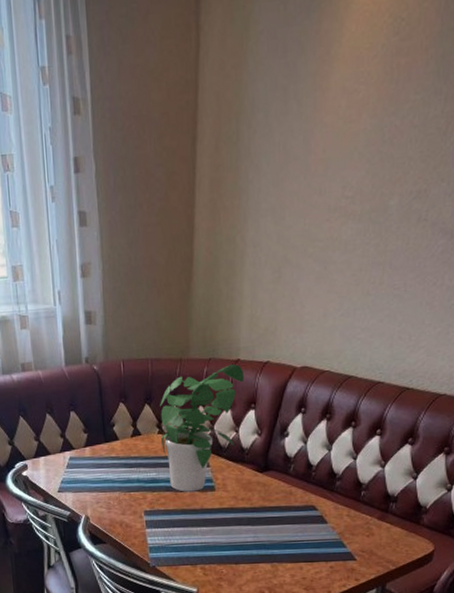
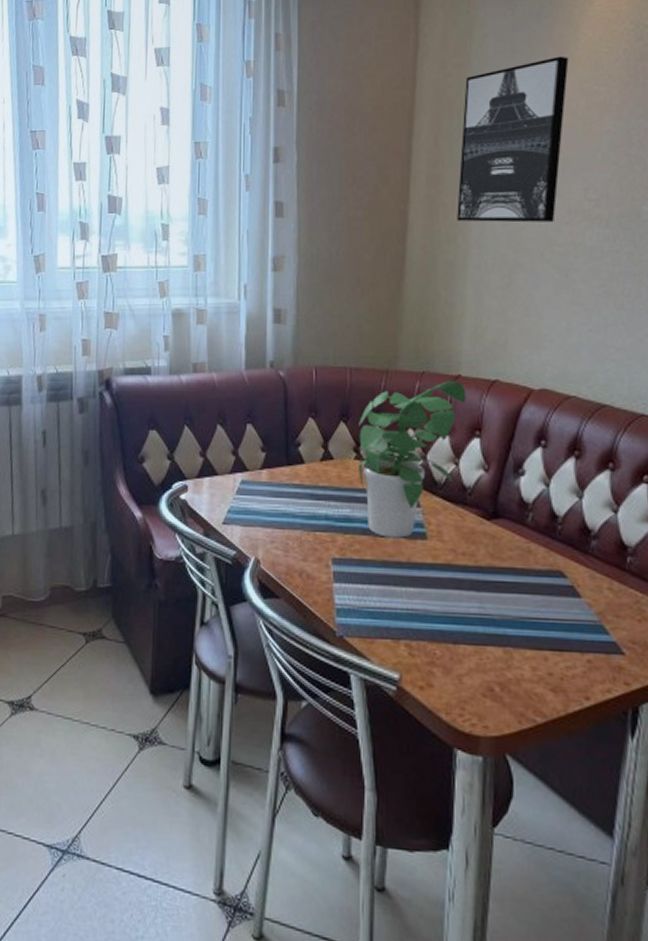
wall art: none [235,53,334,223] -> present [457,56,569,223]

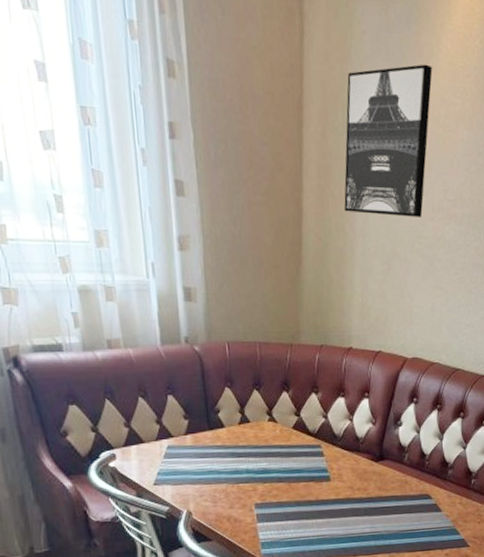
potted plant: present [359,379,467,538] -> none [270,351,357,483]

